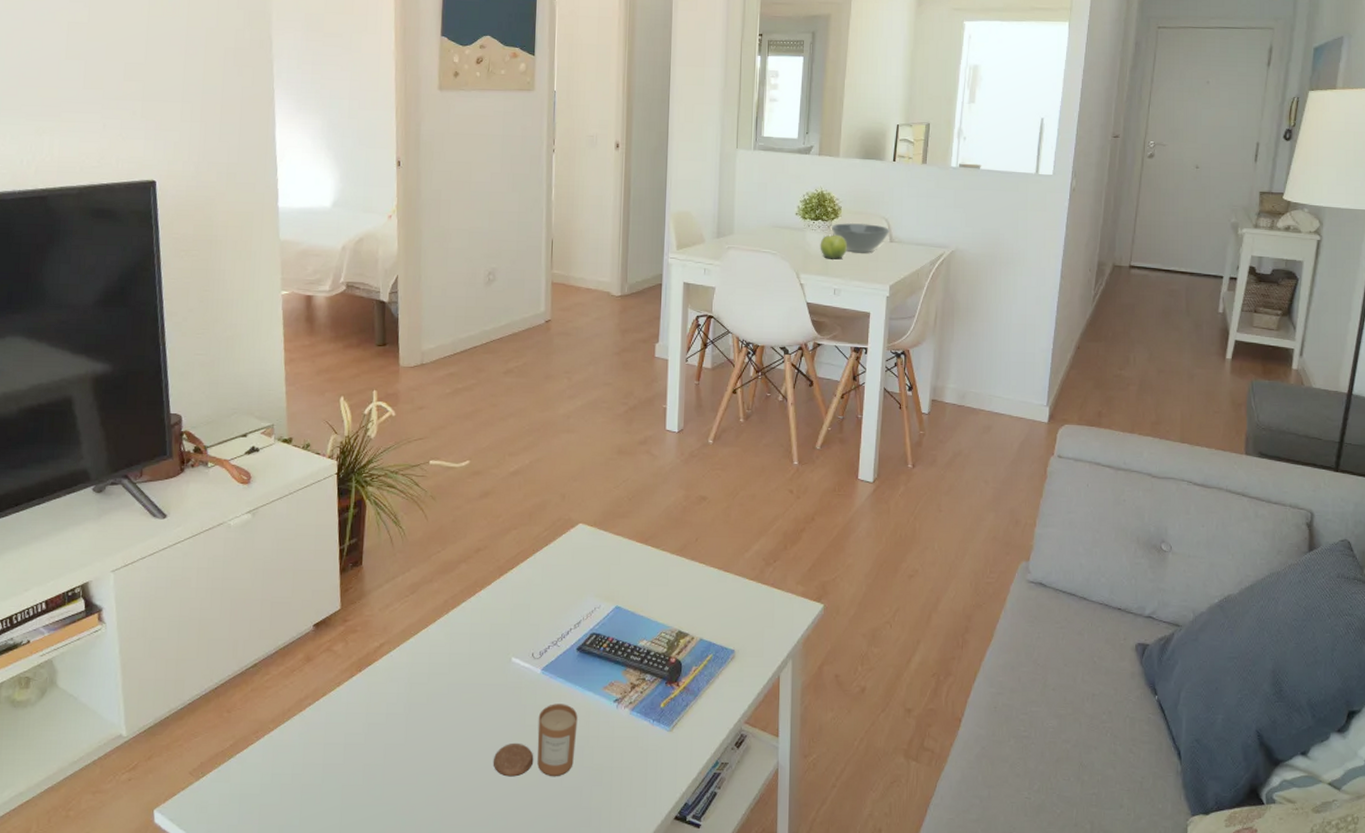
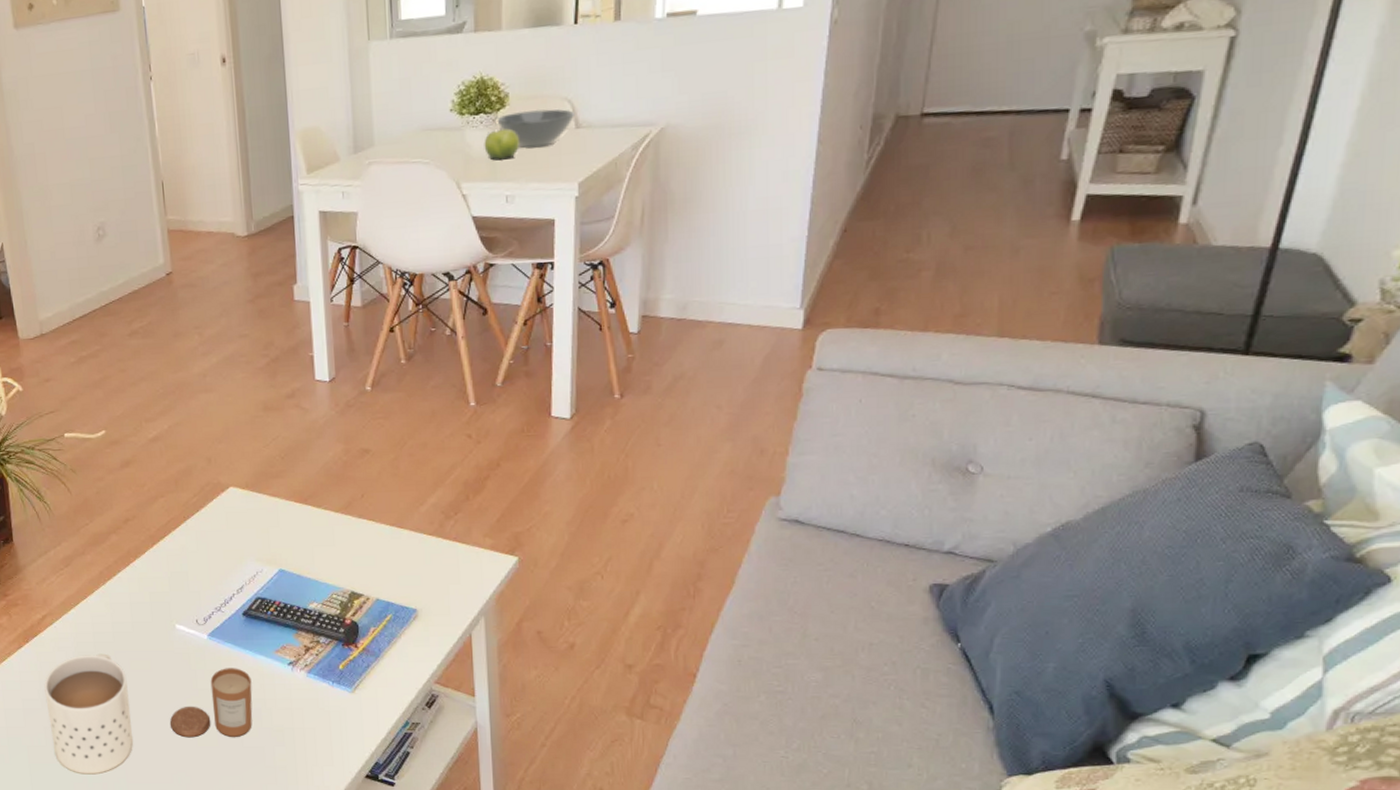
mug: none [370,685,456,817] -> present [44,653,133,775]

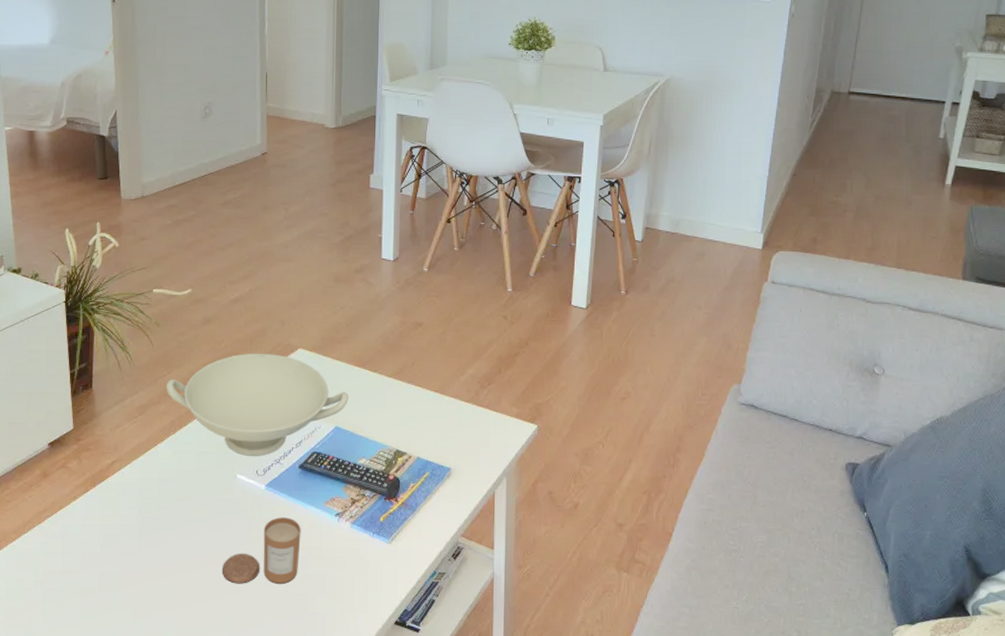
mug: present [44,653,133,775] -> none [105,500,186,620]
decorative bowl: none [89,494,291,605] -> present [166,353,349,456]
fruit: present [484,128,521,161] -> none [533,63,562,89]
bowl: present [496,109,576,149] -> none [544,53,605,83]

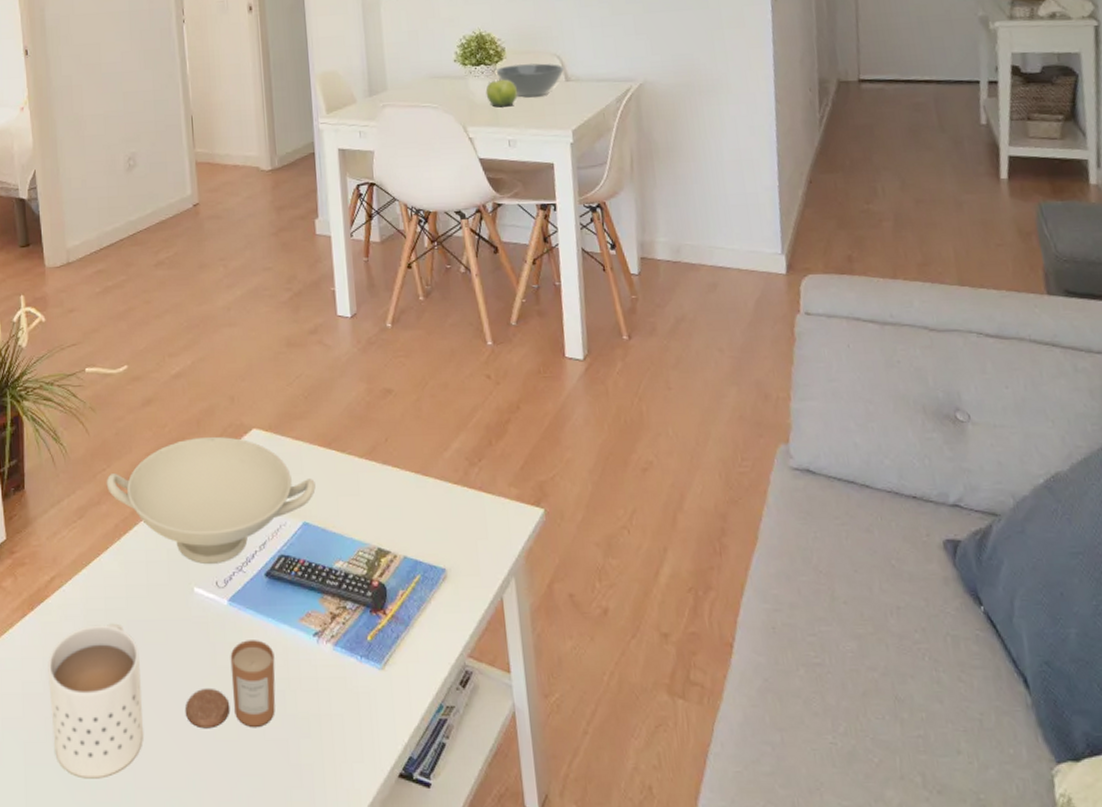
mug: none [105,500,186,620] -> present [48,623,143,779]
fruit: none [533,63,562,89] -> present [485,78,518,108]
bowl: none [544,53,605,83] -> present [496,63,565,98]

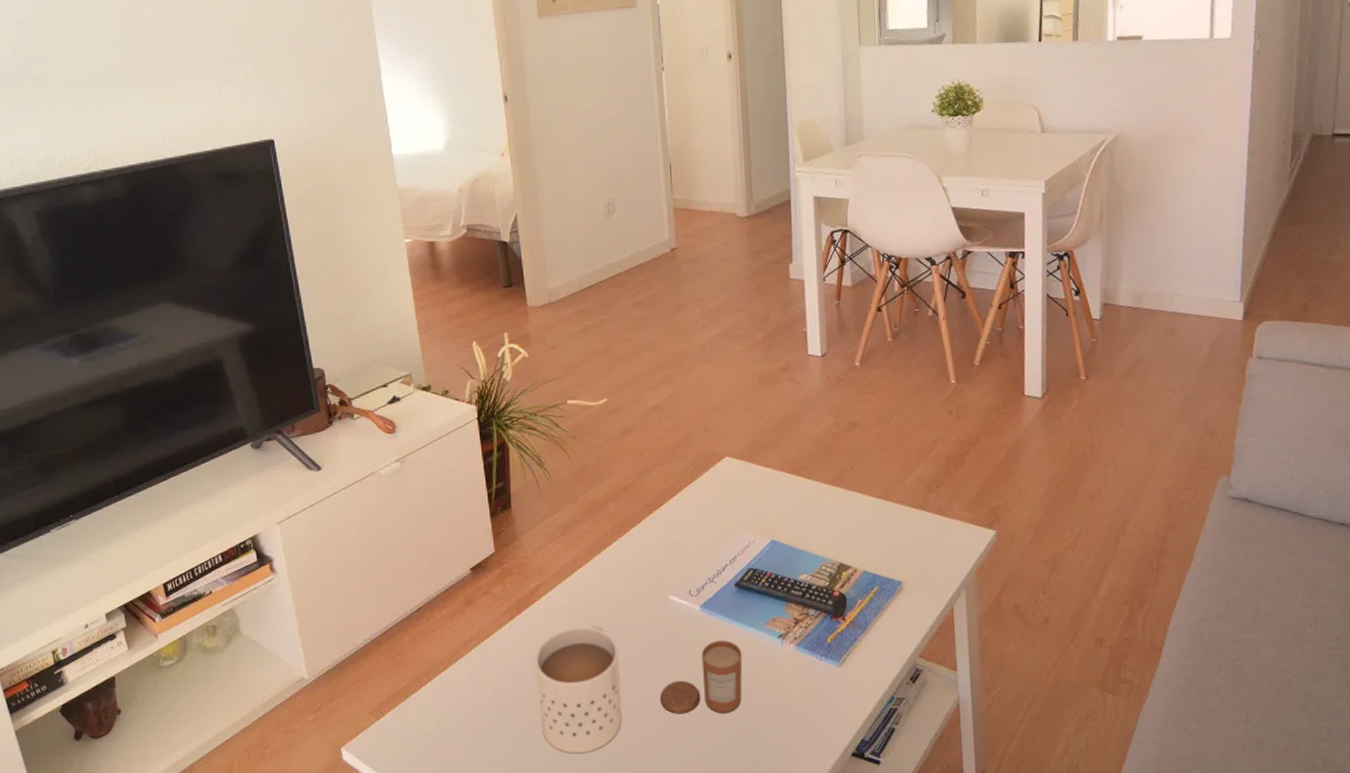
decorative bowl: present [106,436,316,564] -> none [587,463,783,575]
fruit: present [485,78,518,108] -> none [961,129,994,158]
bowl: present [496,63,565,98] -> none [972,114,1041,148]

